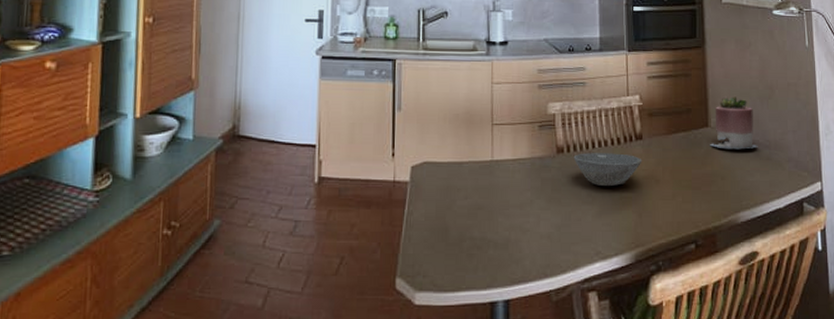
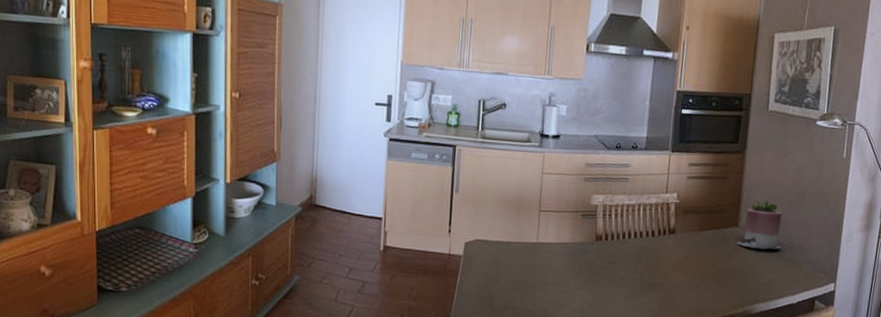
bowl: present [573,153,642,187] -> none [610,242,673,273]

